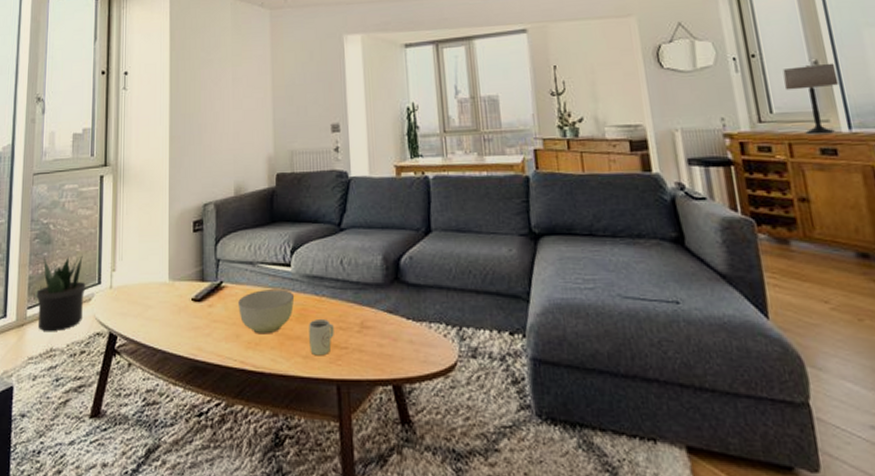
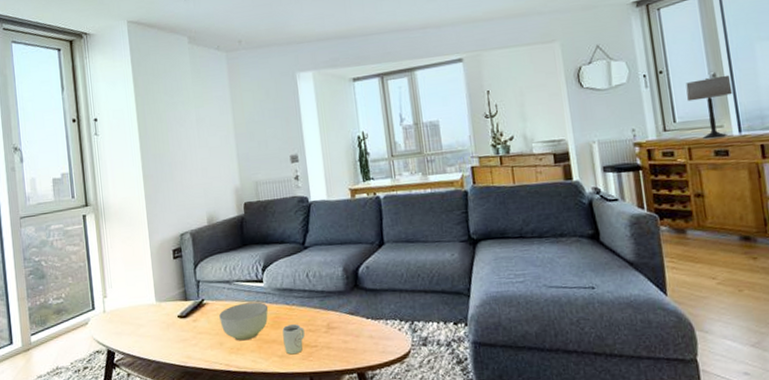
planter: present [36,255,86,331] -> none [37,286,82,353]

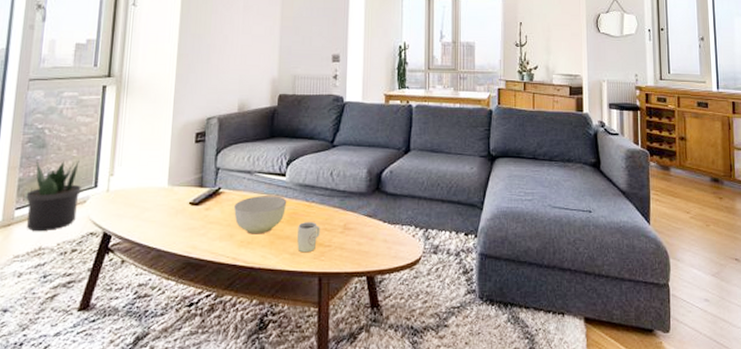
planter: none [37,286,82,353] -> present [26,160,81,231]
table lamp: present [685,74,733,140] -> none [680,39,715,92]

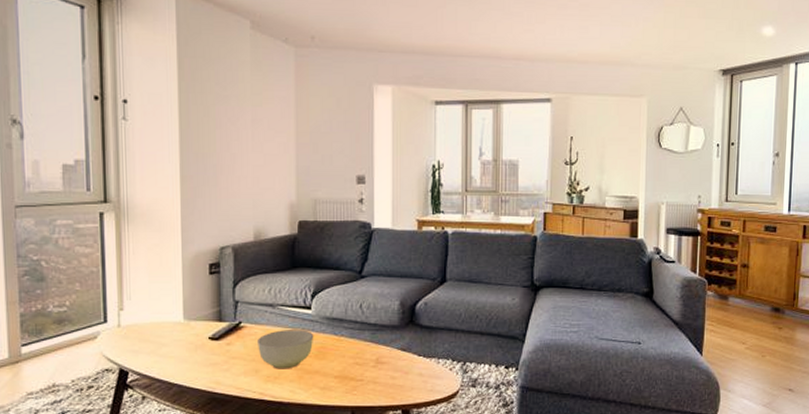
planter: present [26,160,81,231] -> none [31,294,90,368]
mug: present [297,222,320,253] -> none [327,356,351,387]

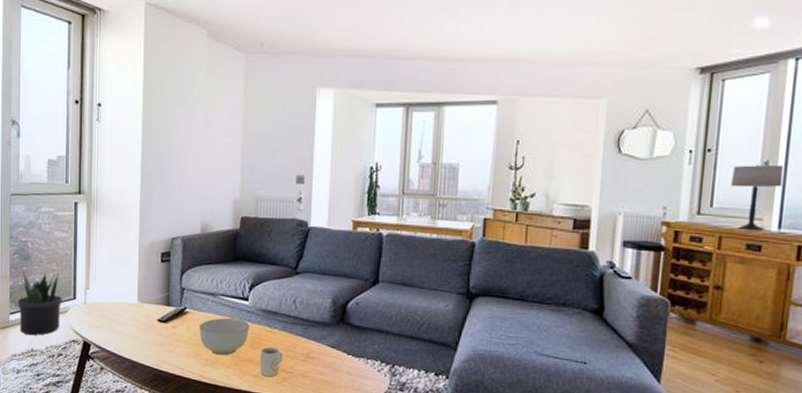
planter: none [31,294,90,368] -> present [17,270,62,335]
mug: none [327,356,351,387] -> present [260,347,283,377]
table lamp: none [751,155,791,214] -> present [731,164,784,232]

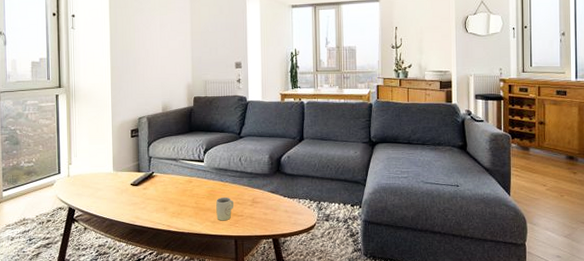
planter: present [17,270,62,335] -> none [9,153,49,207]
bowl: present [199,318,250,356] -> none [165,177,206,208]
table lamp: present [731,164,784,232] -> none [542,34,575,82]

